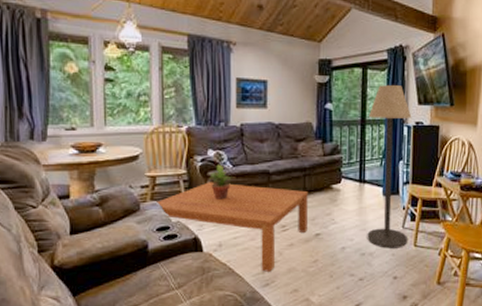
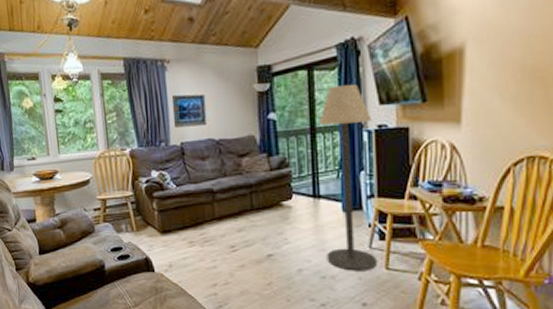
coffee table: present [157,182,308,272] -> none [109,203,258,294]
potted plant: present [206,164,236,200] -> none [152,185,181,220]

